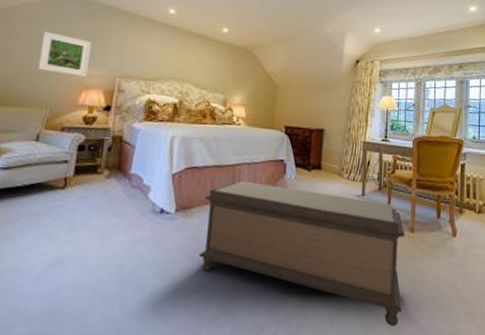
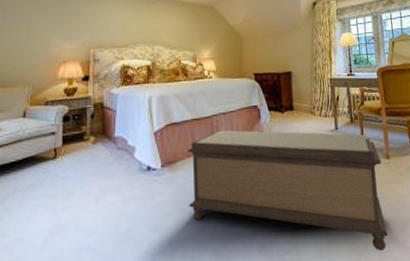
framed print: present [37,31,92,77] -> none [16,14,63,52]

